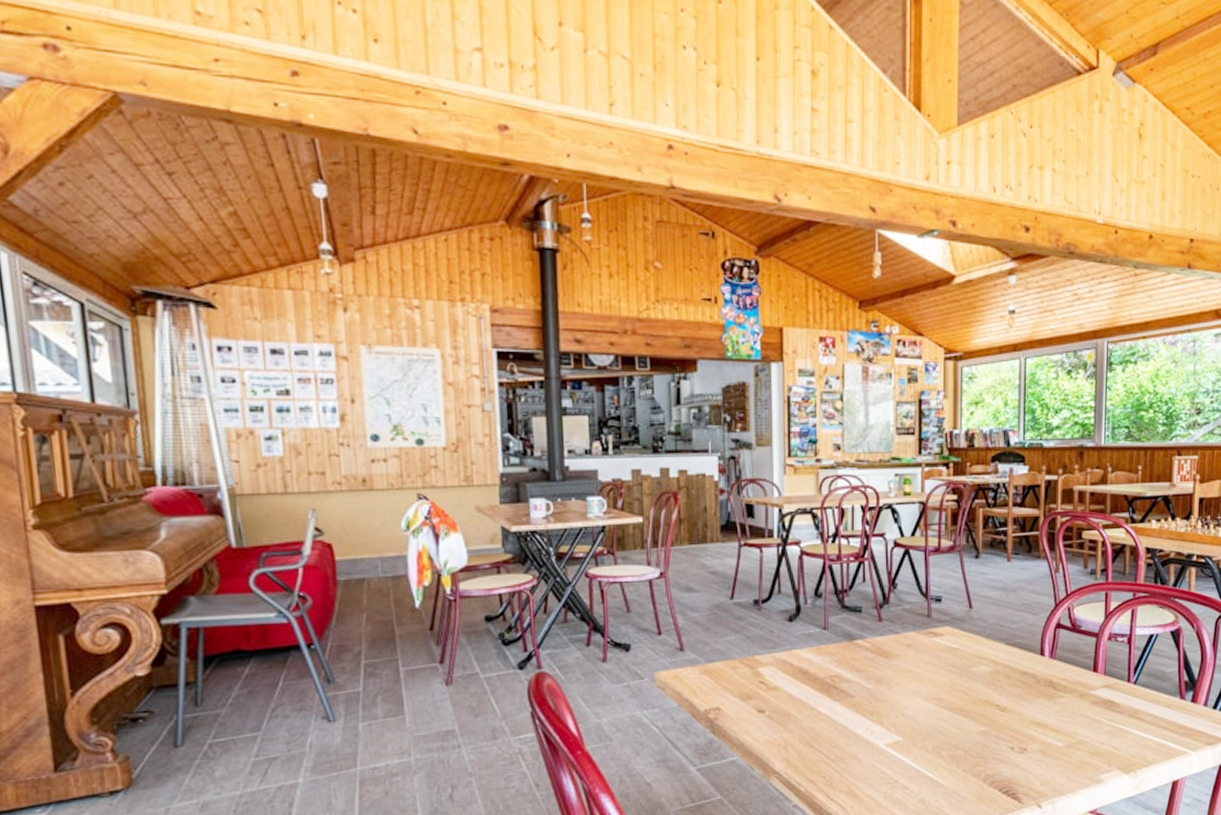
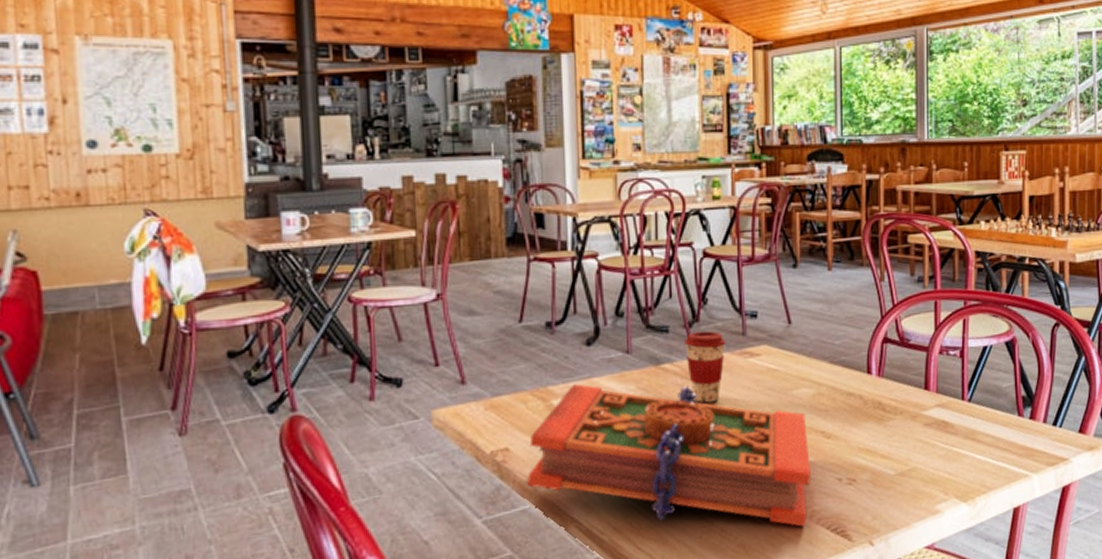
book: none [735,654,986,788] -> present [527,384,811,527]
coffee cup: none [876,612,913,676] -> present [685,330,726,404]

